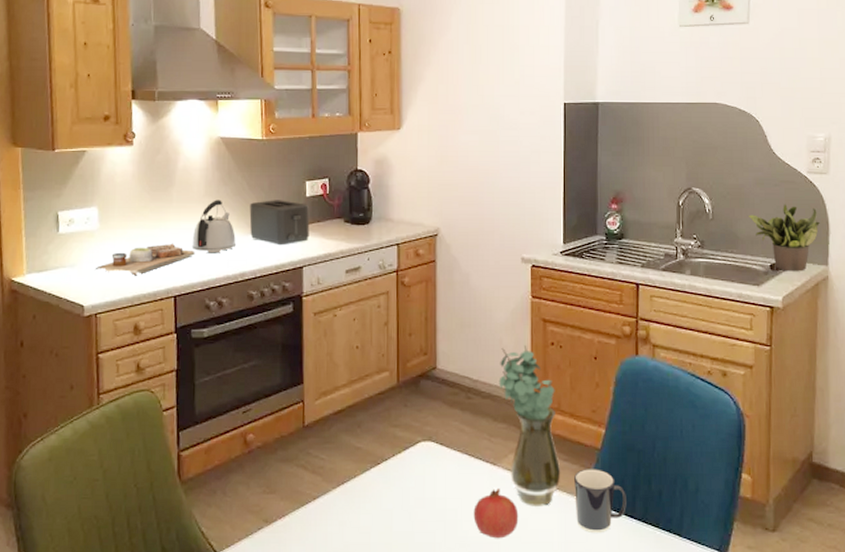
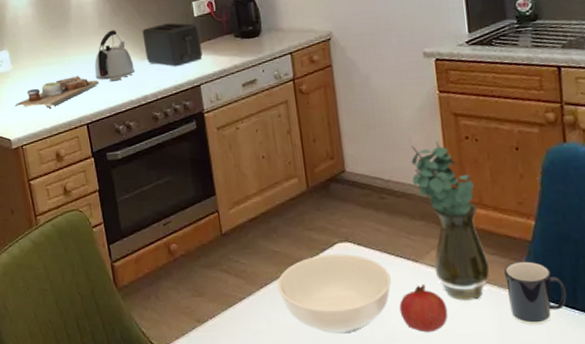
bowl: none [355,453,468,538] -> present [277,254,391,334]

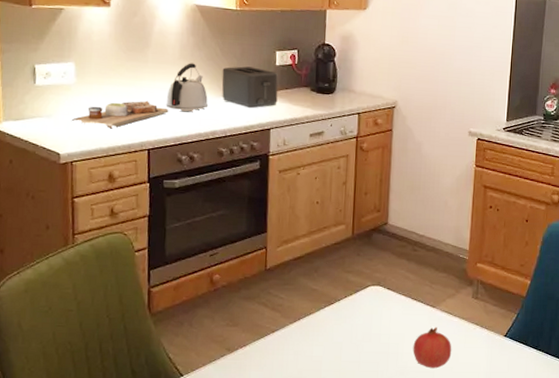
bowl: present [277,254,391,334] -> none [310,295,410,367]
vase: present [411,142,490,301] -> none [442,207,491,343]
mug: present [503,261,567,326] -> none [500,313,544,366]

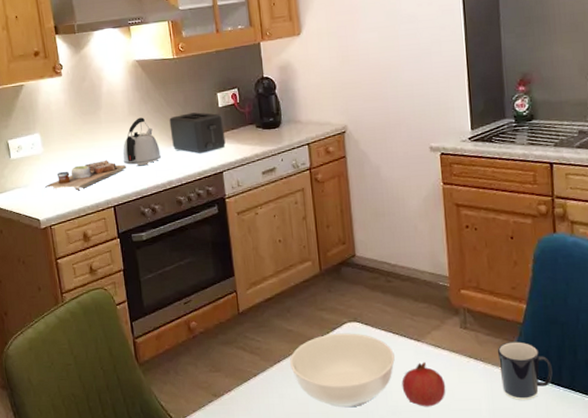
bowl: none [310,295,410,367] -> present [290,333,395,408]
mug: none [500,313,544,366] -> present [497,341,553,401]

